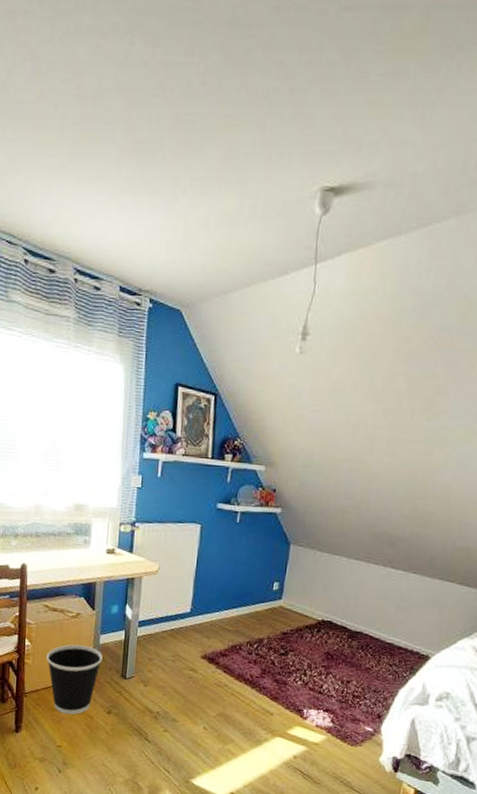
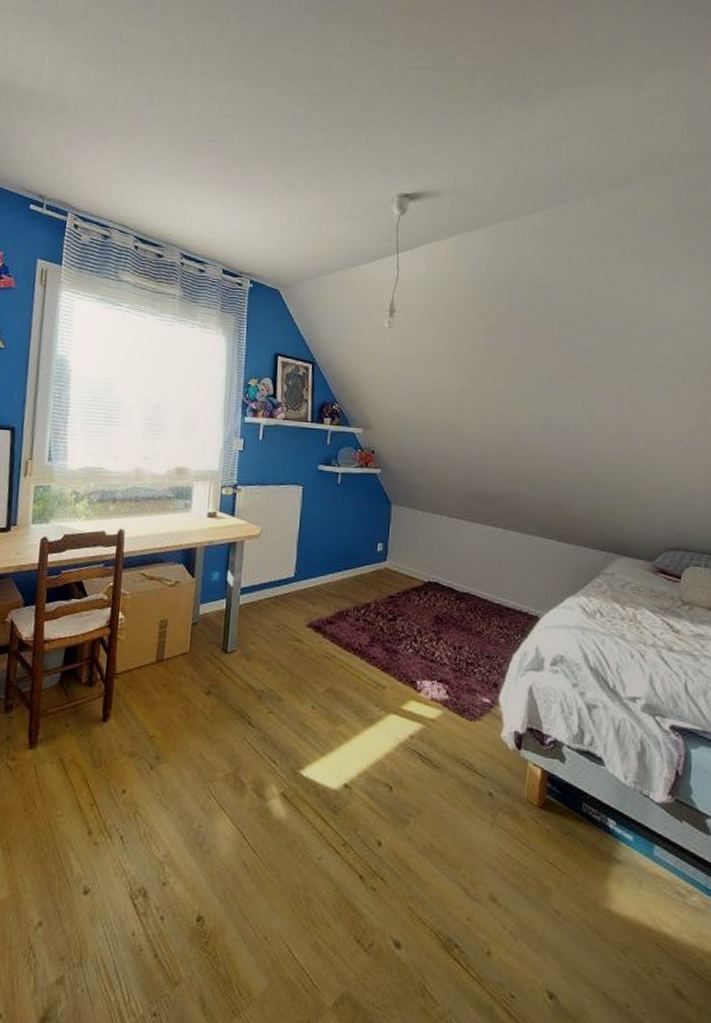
wastebasket: present [46,644,103,715] -> none [141,616,202,698]

